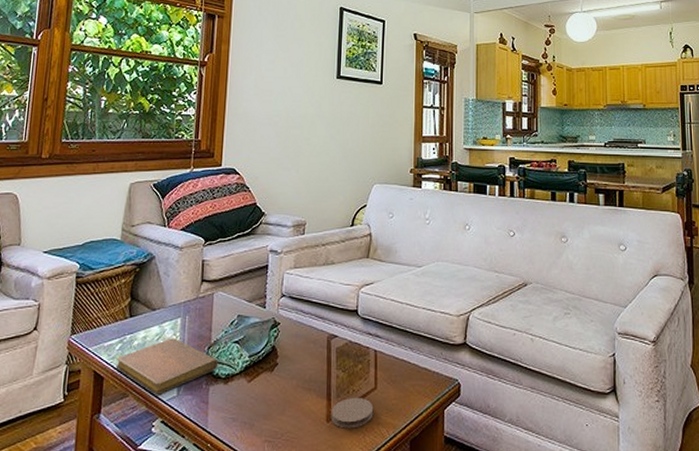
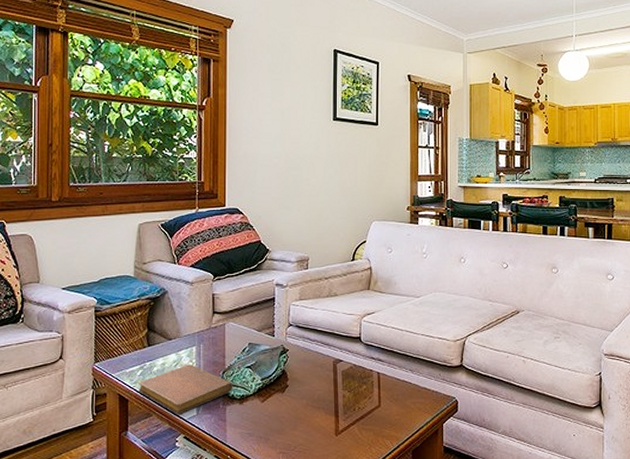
coaster: present [331,397,374,429] -> none [339,413,378,441]

